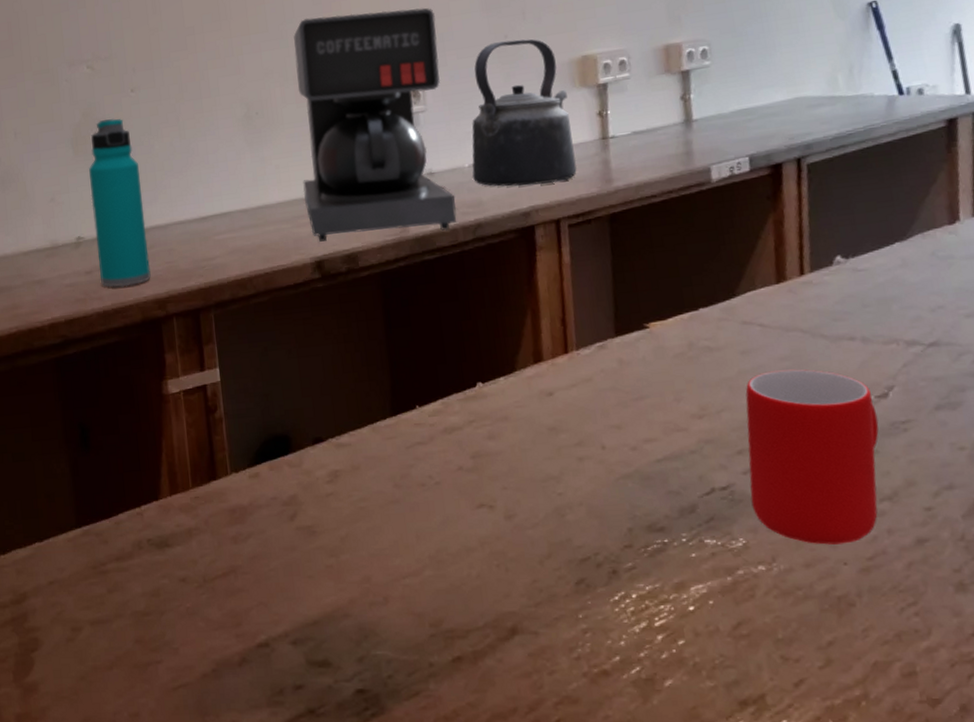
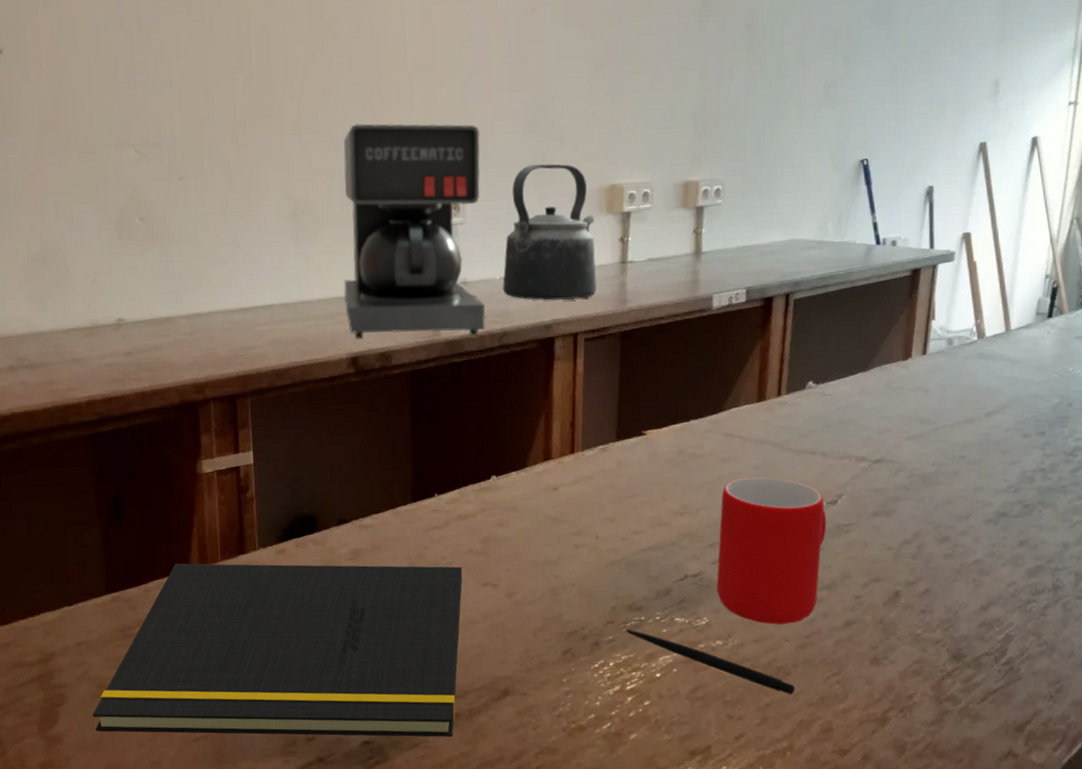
notepad: none [67,486,458,685] -> present [92,563,463,737]
water bottle: present [89,118,151,288] -> none [133,205,191,370]
pen: none [647,555,863,631] -> present [626,630,795,695]

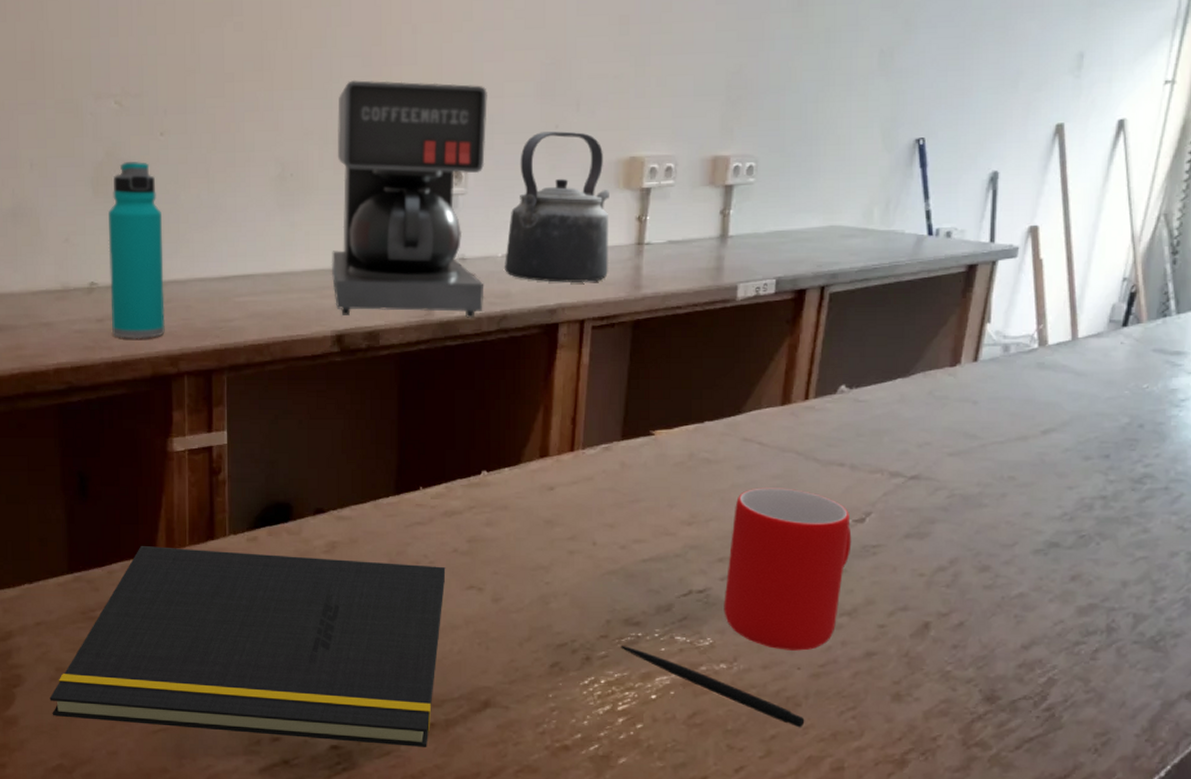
water bottle: none [133,205,191,370] -> present [108,162,165,339]

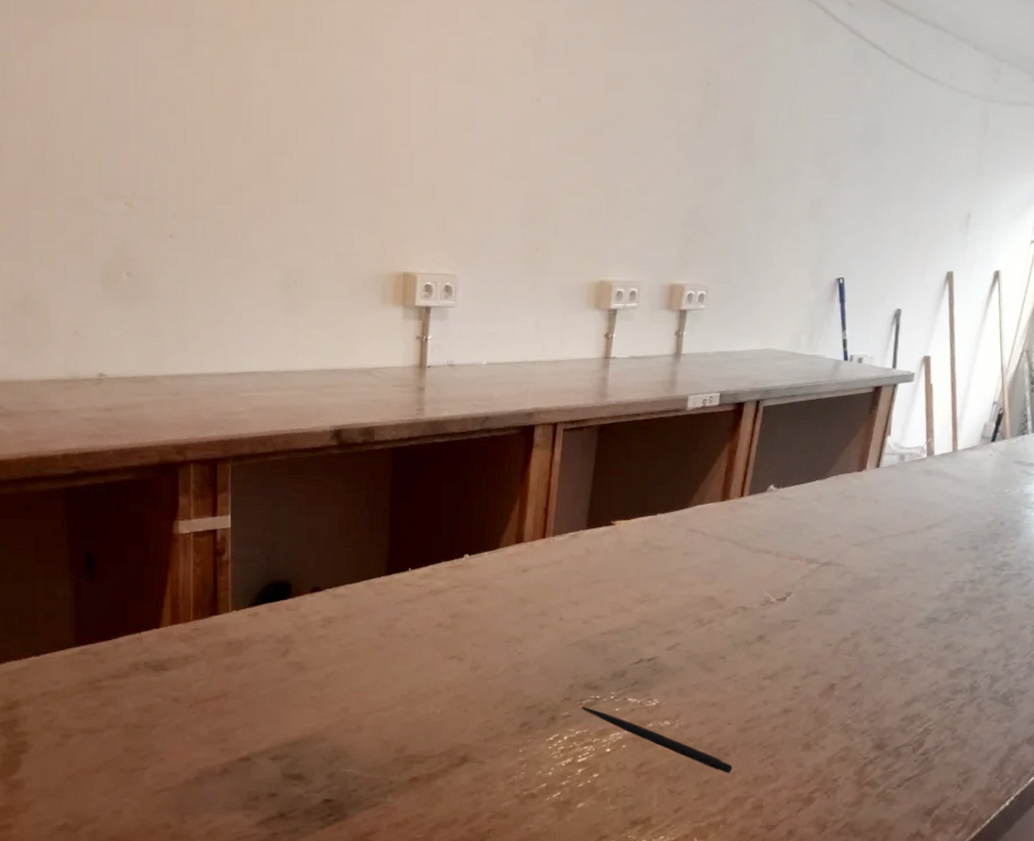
notepad: present [49,546,446,747] -> none [55,621,431,799]
water bottle: present [108,162,165,339] -> none [117,261,172,429]
coffee maker: present [331,80,487,319] -> none [331,197,476,419]
kettle: present [505,131,609,282] -> none [488,254,582,390]
mug: present [724,487,852,651] -> none [669,571,775,709]

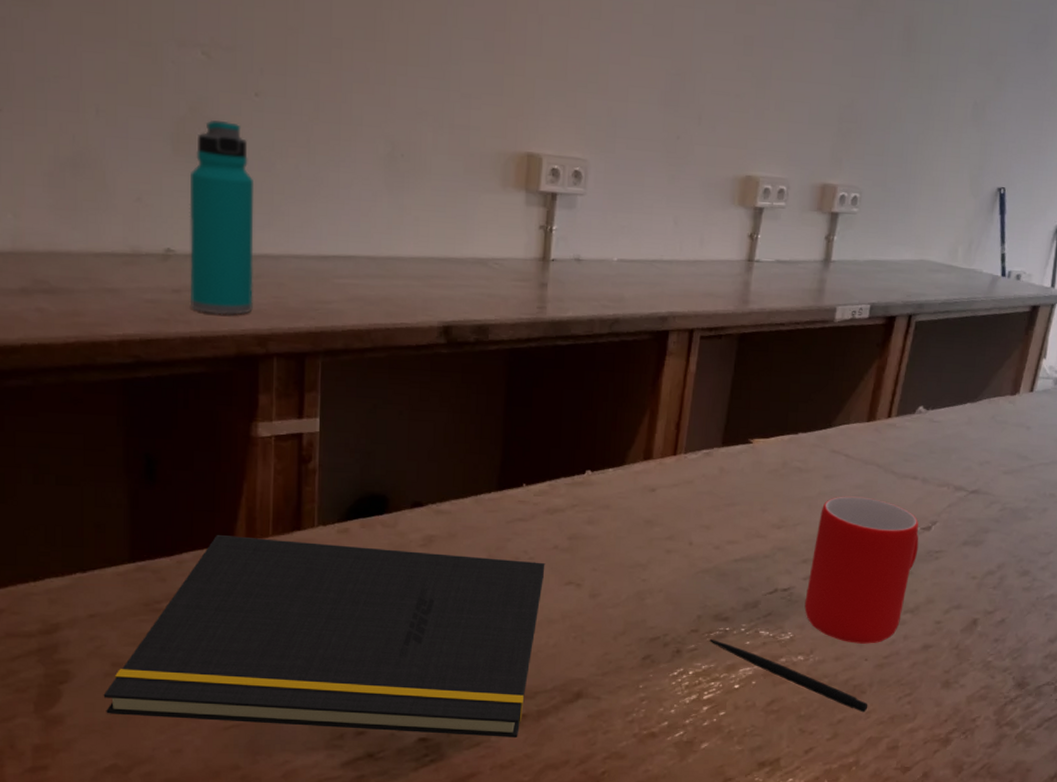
notepad: none [55,621,431,799] -> present [103,535,545,737]
water bottle: none [117,261,172,429] -> present [189,120,254,315]
mug: none [669,571,775,709] -> present [804,496,919,644]

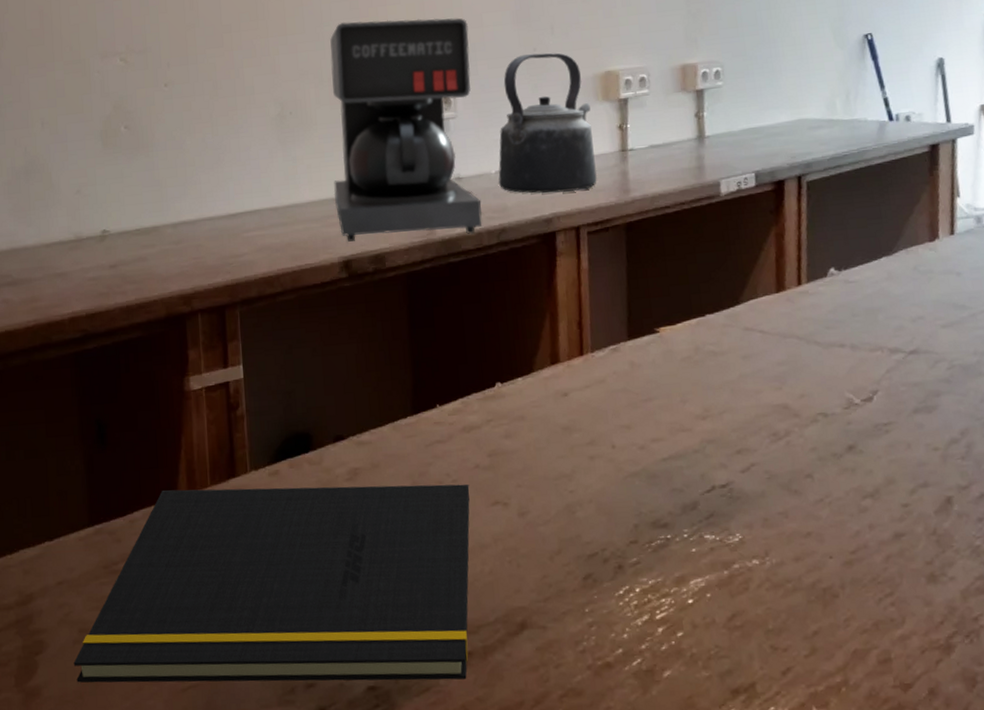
water bottle: present [189,120,254,315] -> none [118,112,177,282]
coffee maker: none [440,64,612,320] -> present [330,18,483,242]
kettle: none [619,141,725,294] -> present [498,52,597,194]
pen: present [709,640,868,713] -> none [651,550,845,621]
mug: present [804,496,919,644] -> none [745,373,864,540]

